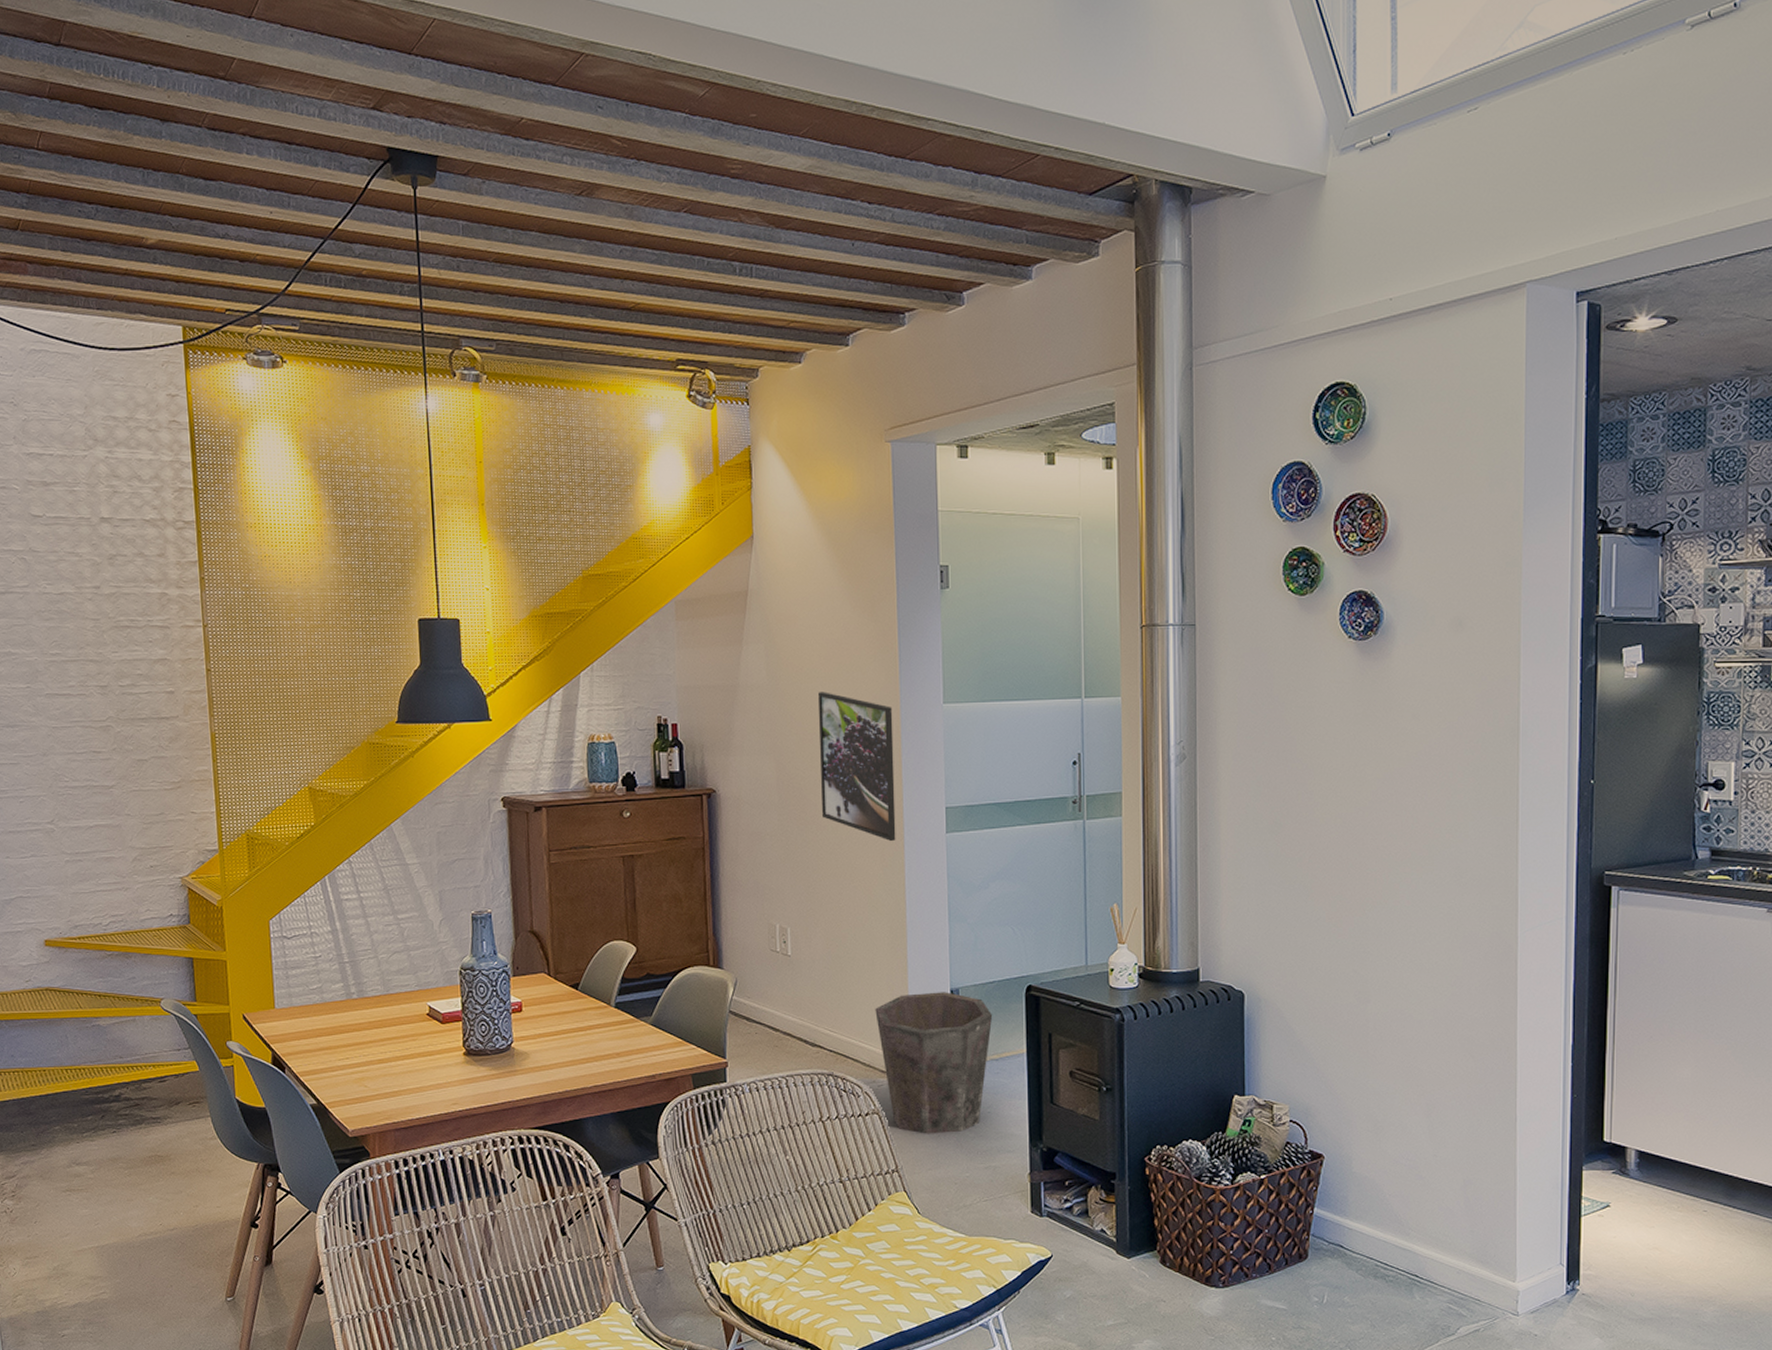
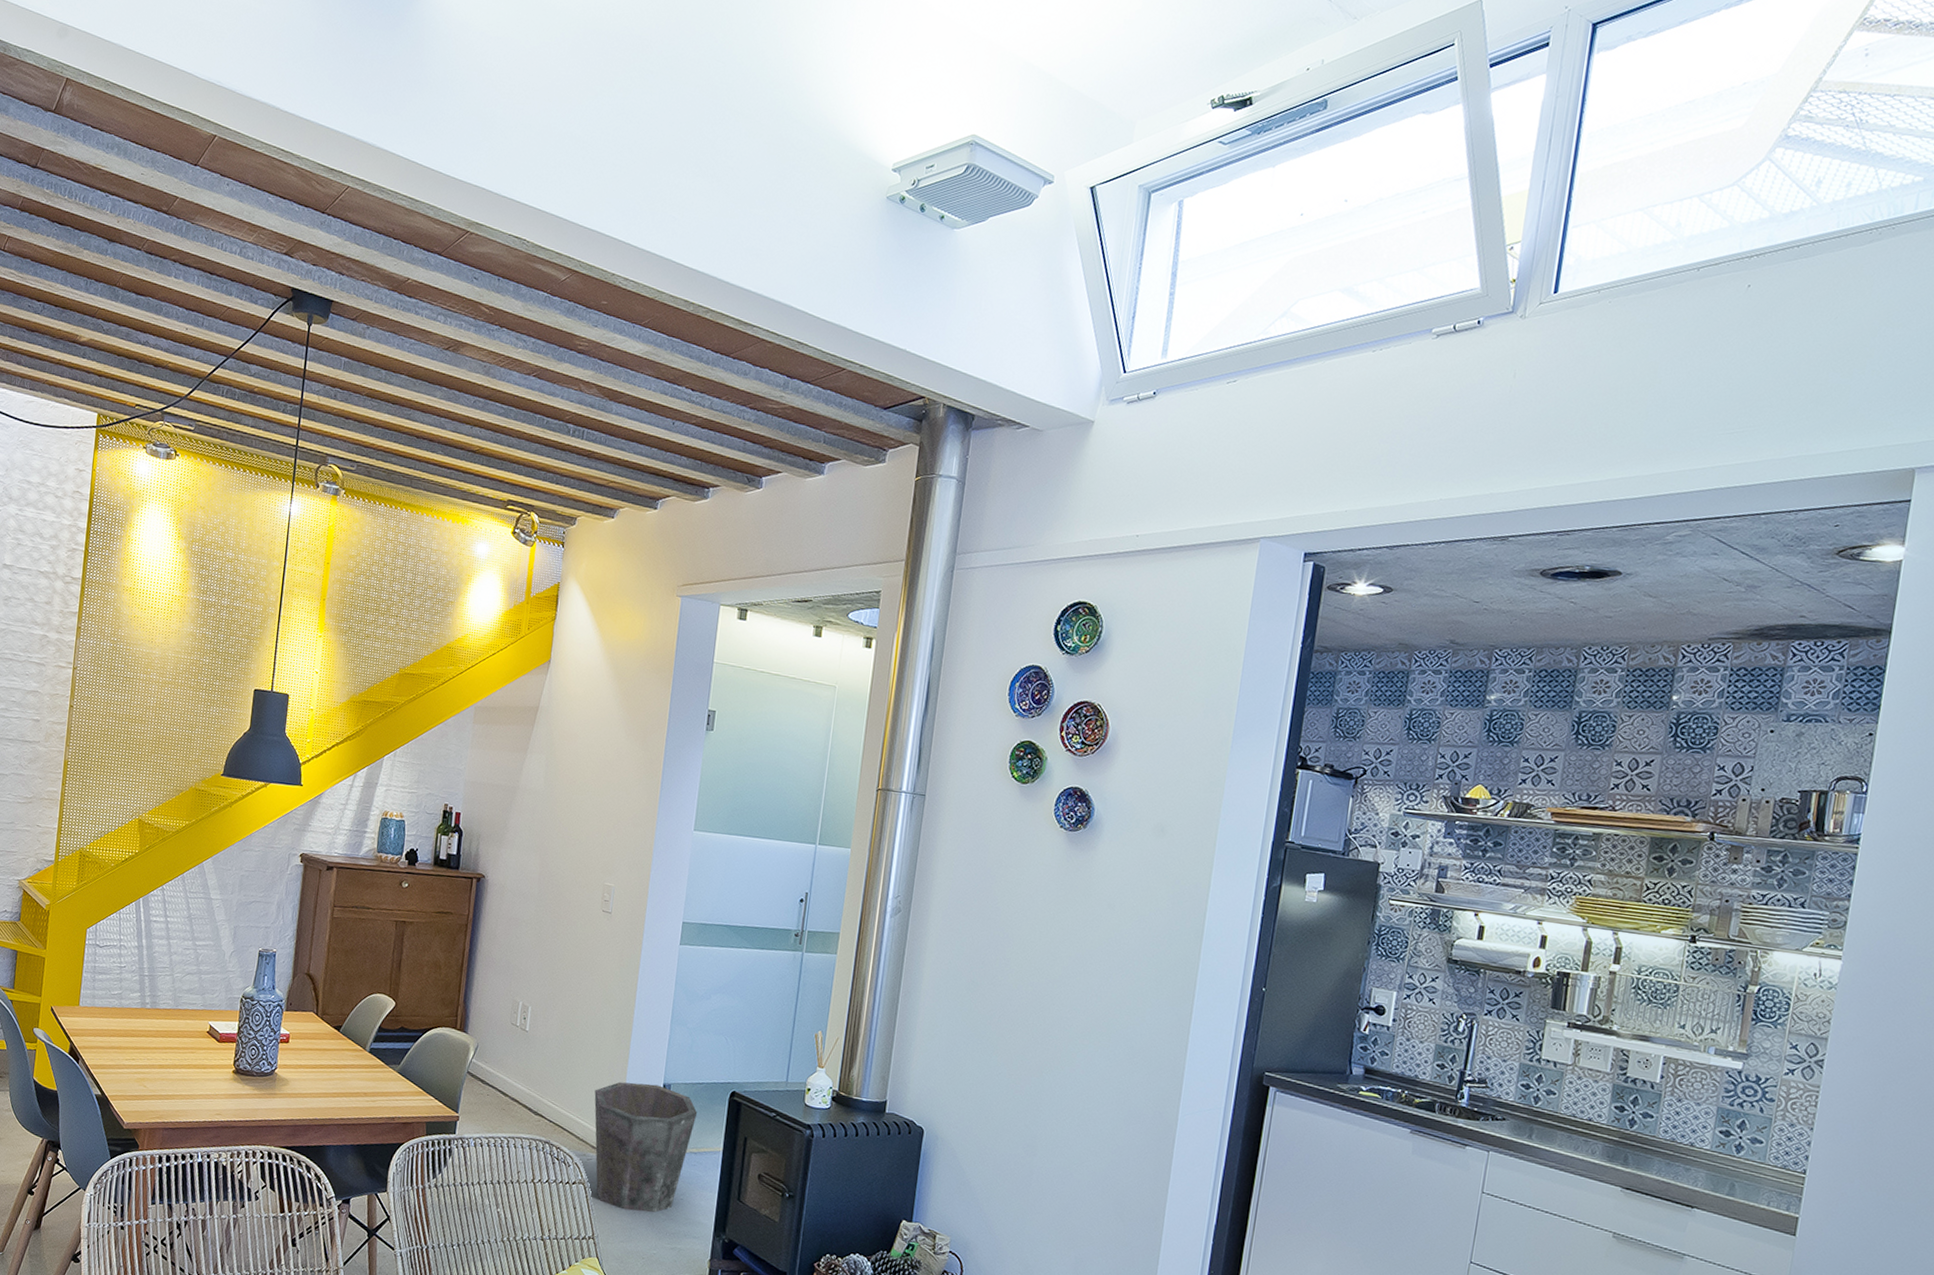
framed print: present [817,692,896,842] -> none [574,804,649,945]

